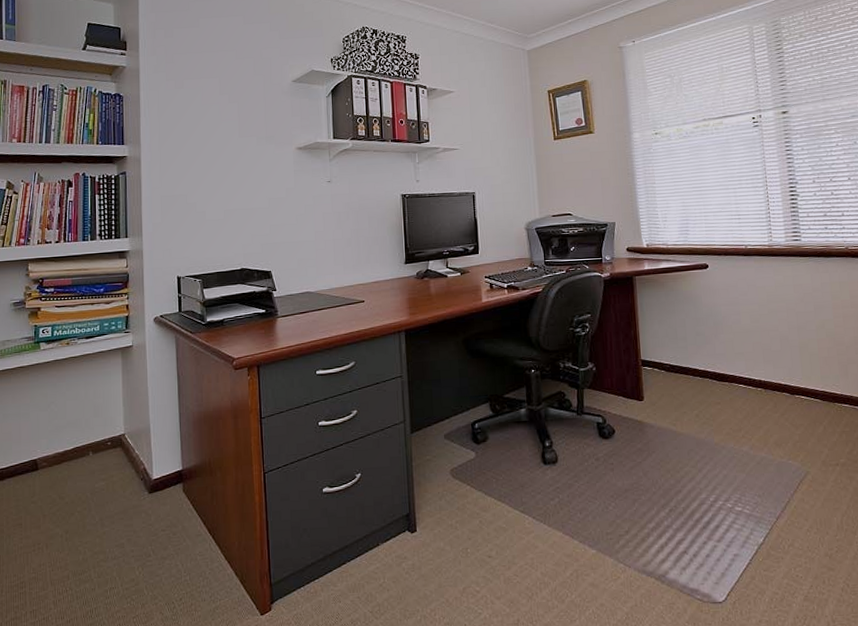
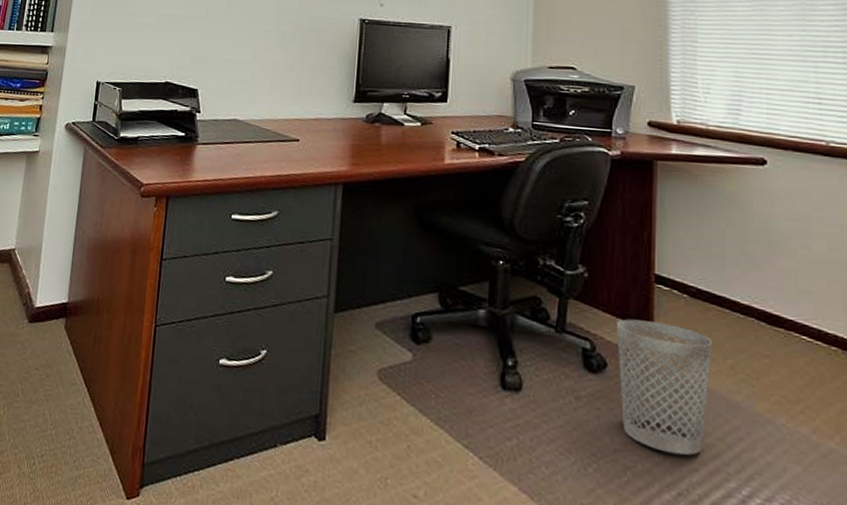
wastebasket: none [619,393,684,484] -> present [617,319,712,456]

